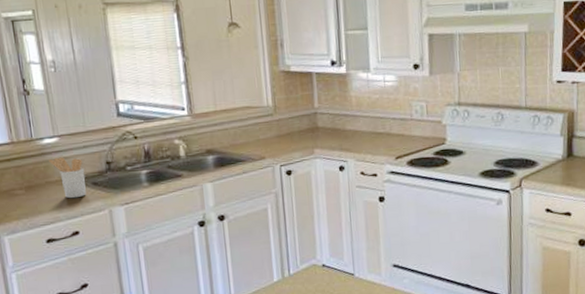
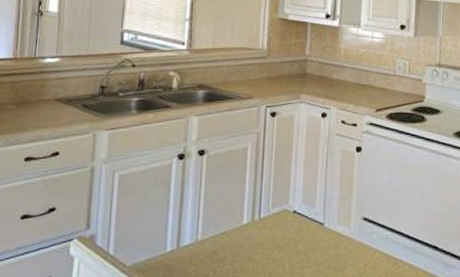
utensil holder: present [49,157,86,199] -> none [46,77,79,119]

